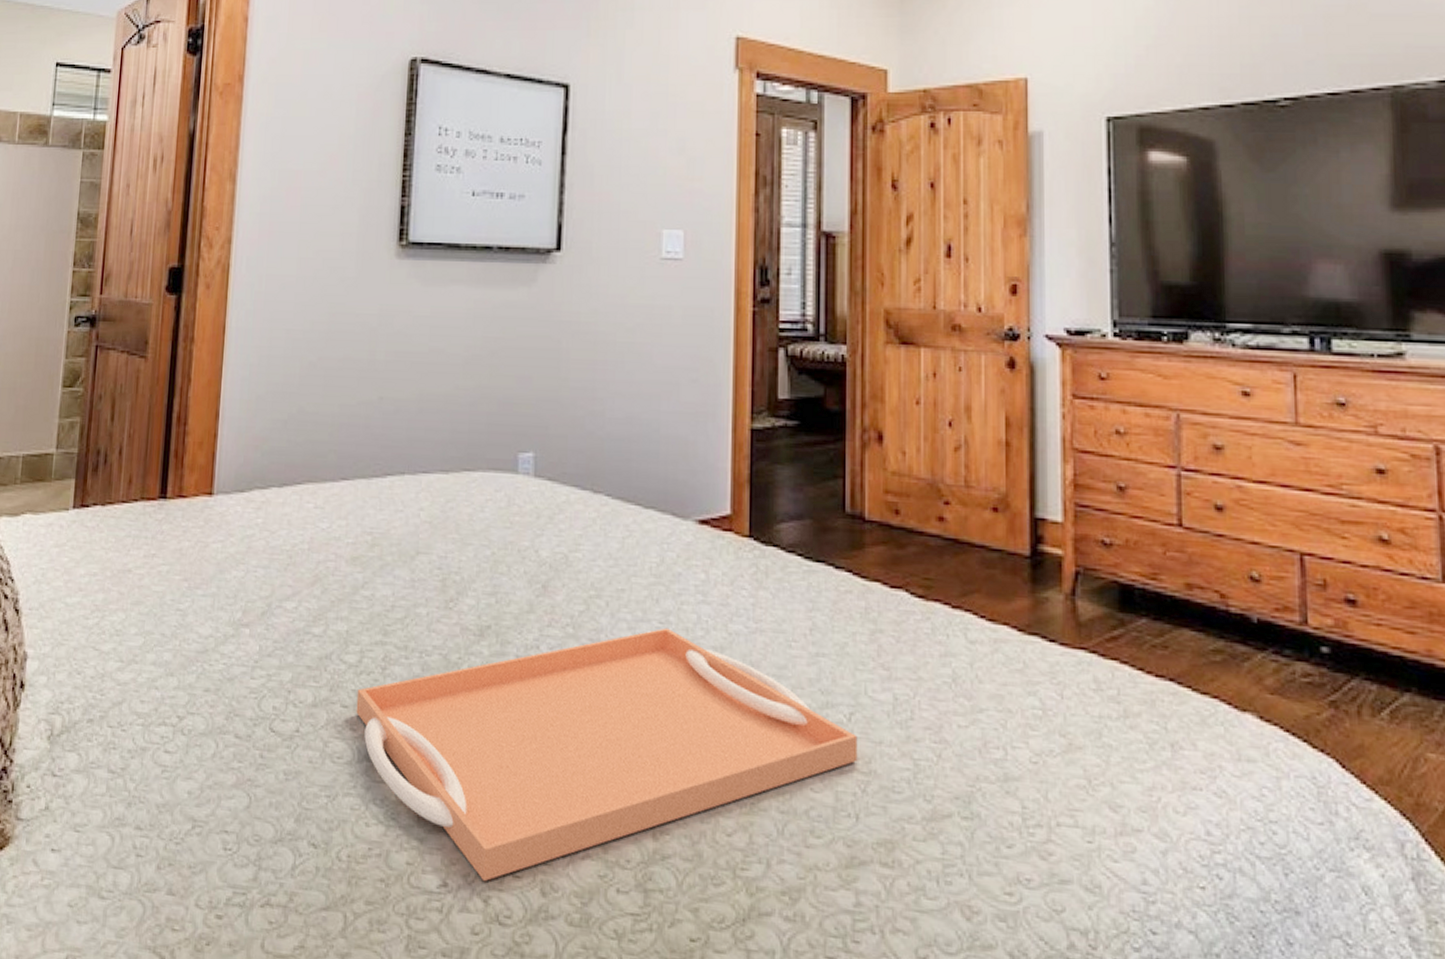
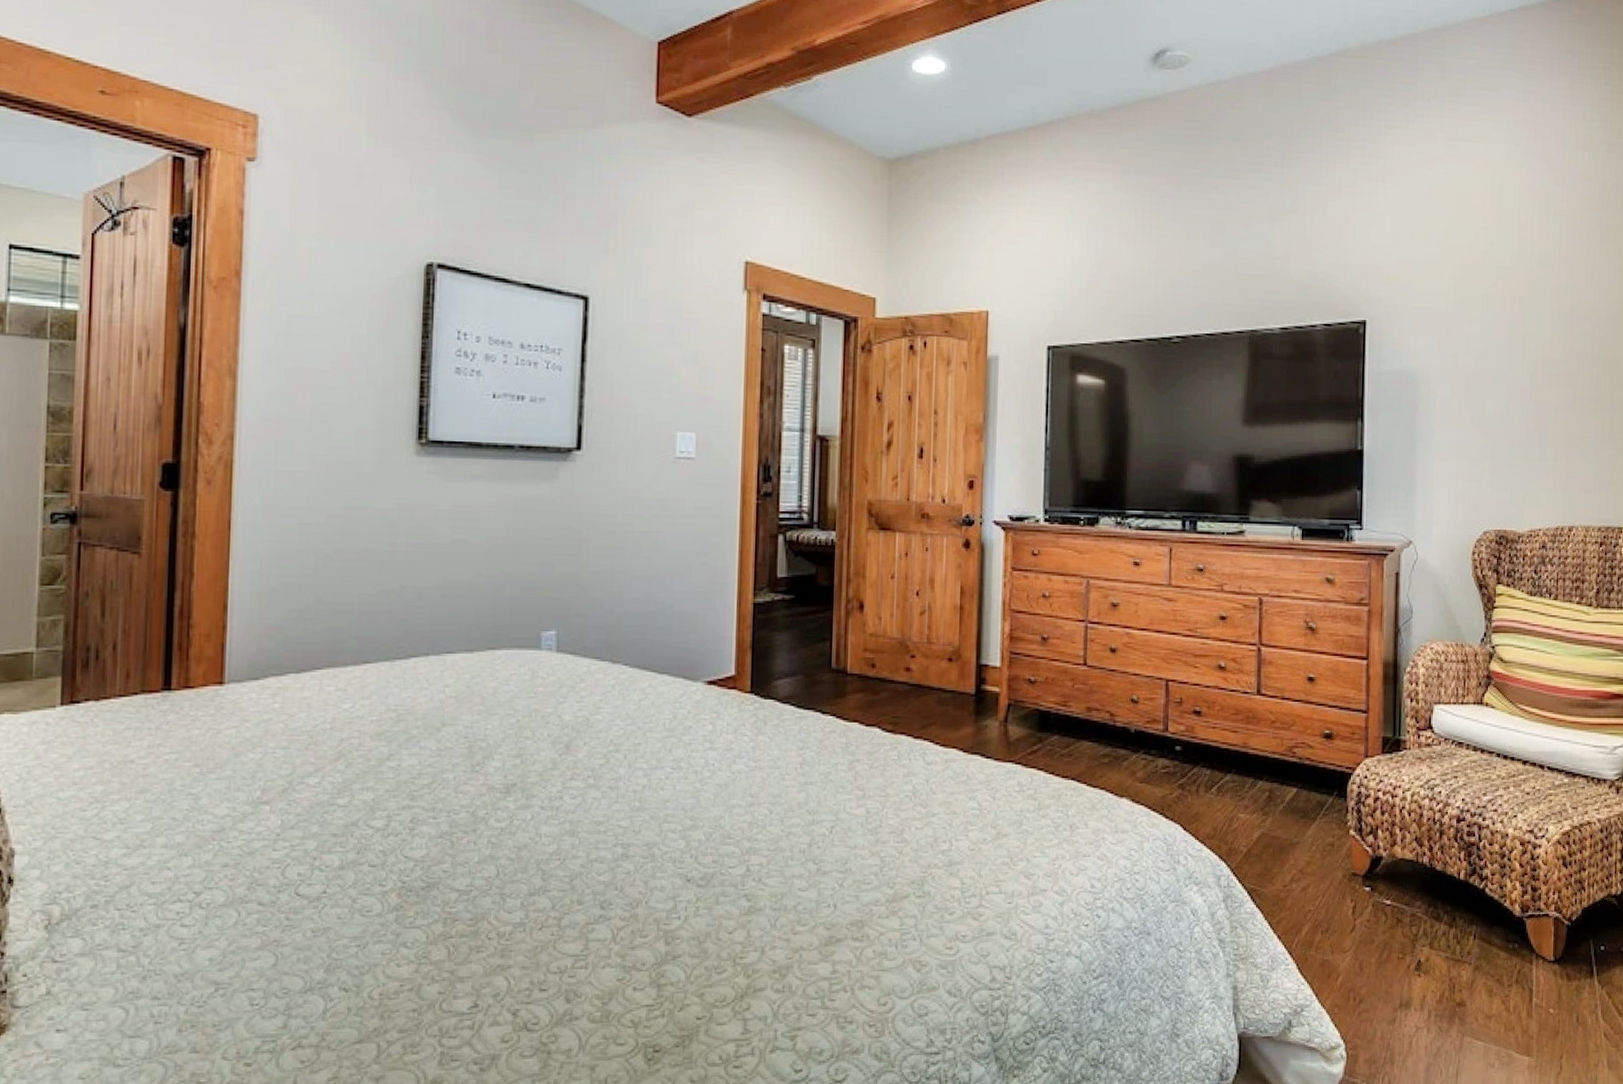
serving tray: present [356,627,858,881] -> none [384,772,837,997]

